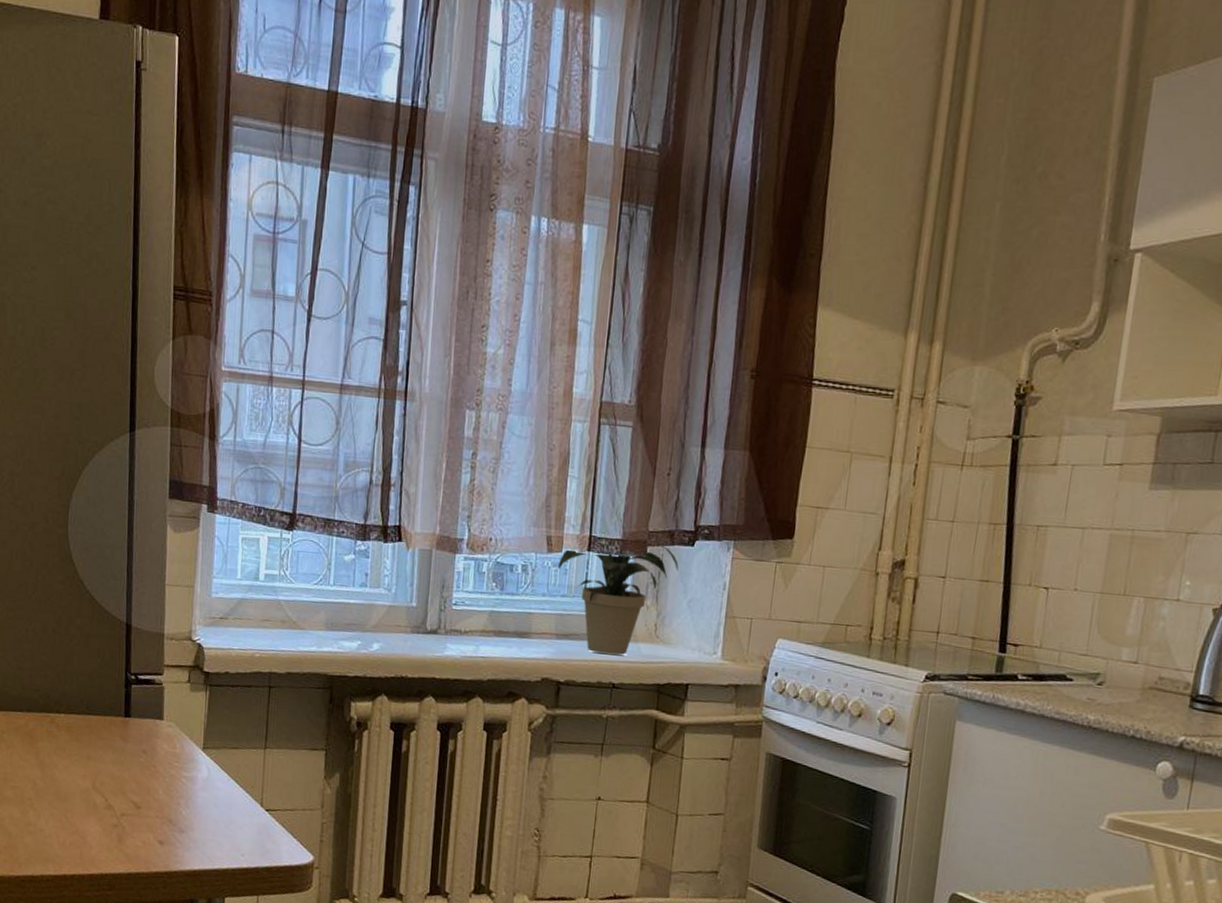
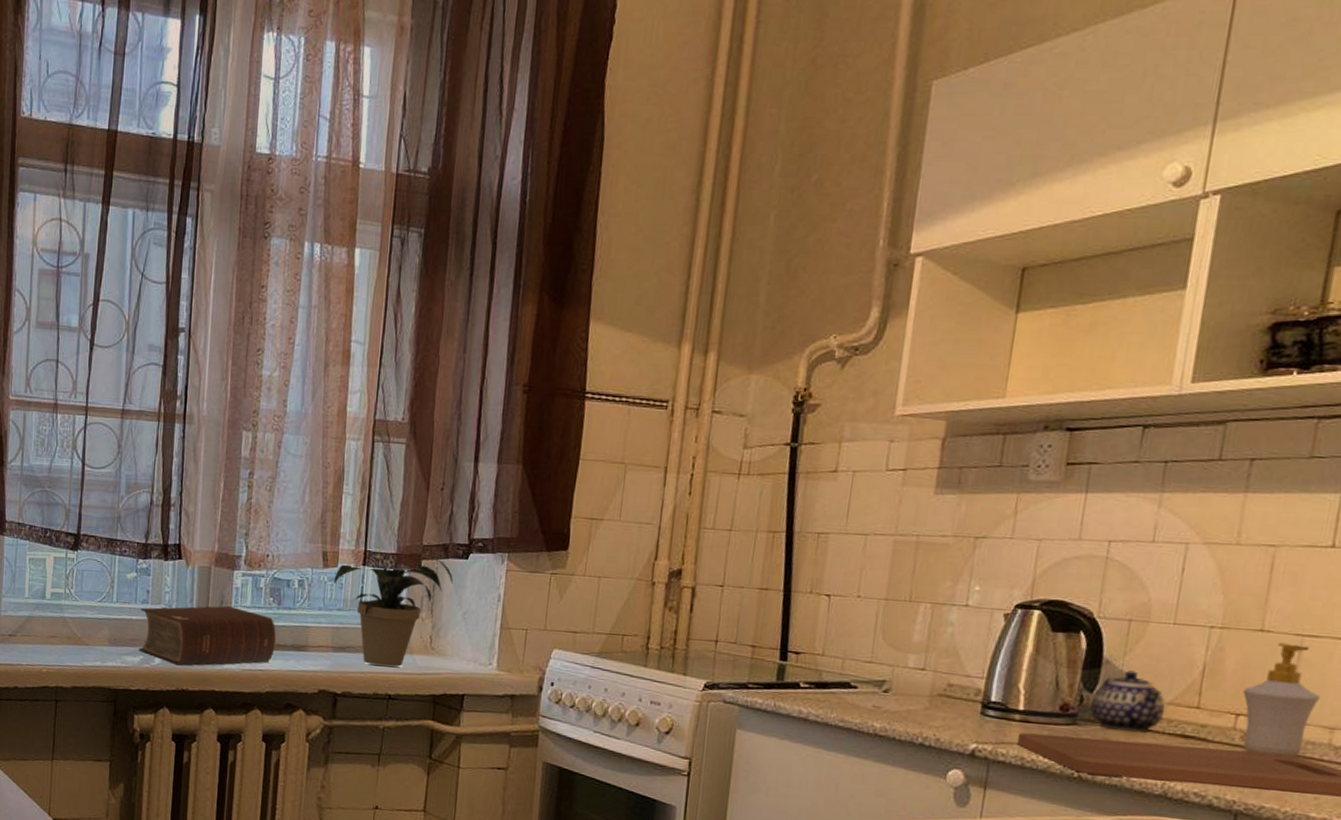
bible: none [356,590,499,652] -> present [138,605,276,666]

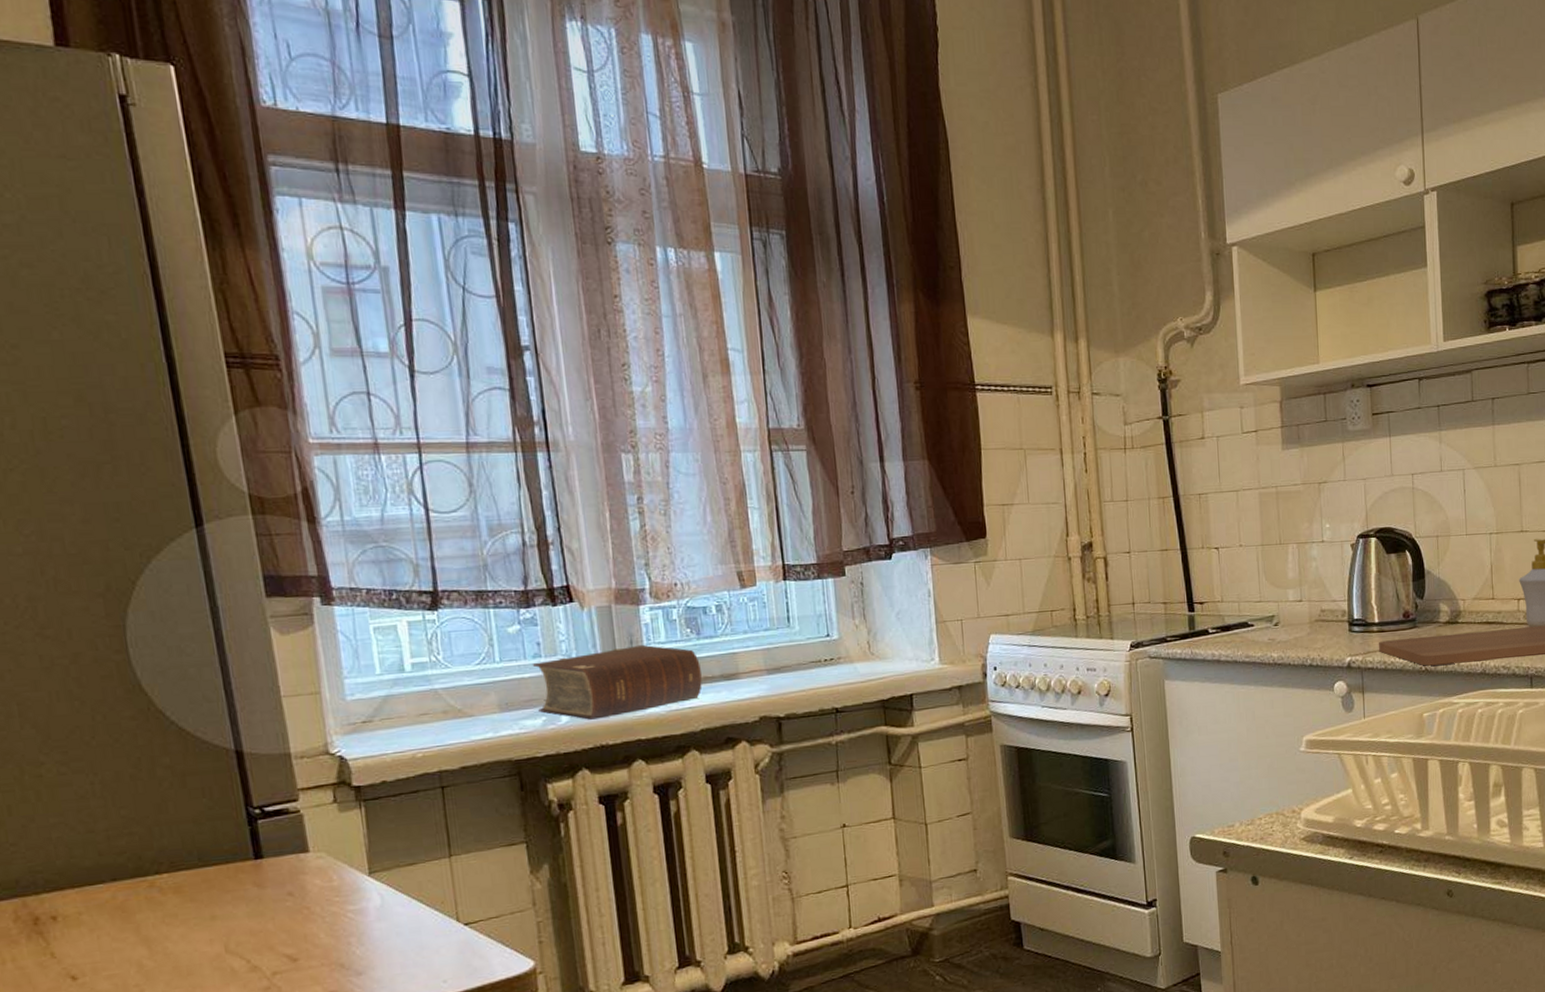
potted plant: present [334,556,453,668] -> none [755,561,880,682]
teapot: present [1091,670,1166,732] -> none [1424,577,1473,627]

